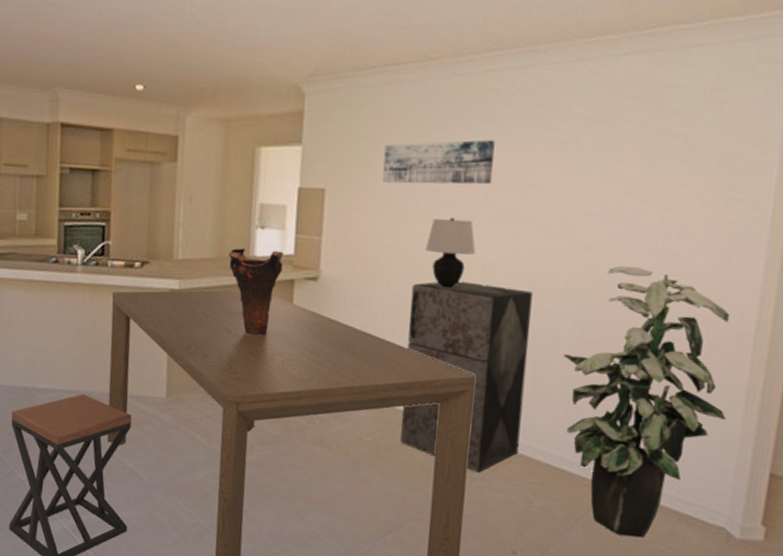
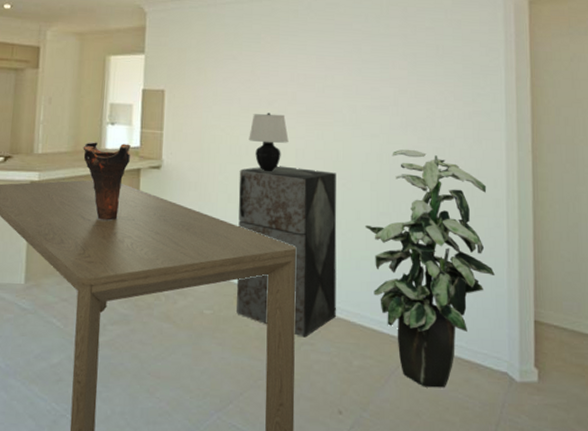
wall art: present [382,140,495,185] -> none [211,49,298,85]

